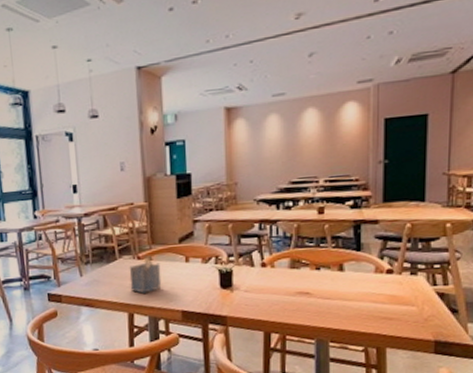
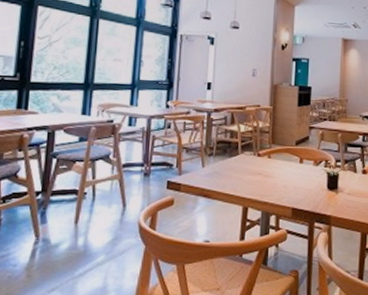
napkin holder: present [129,255,162,294] -> none [248,153,278,189]

